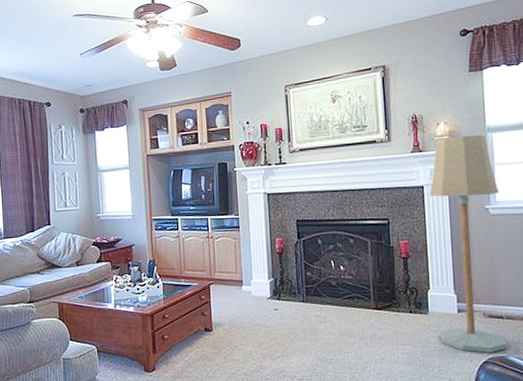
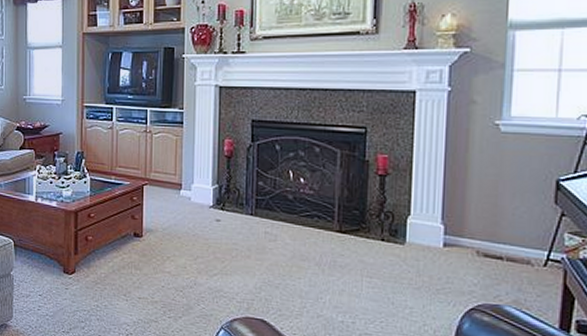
floor lamp: present [429,134,508,353] -> none [417,31,515,299]

